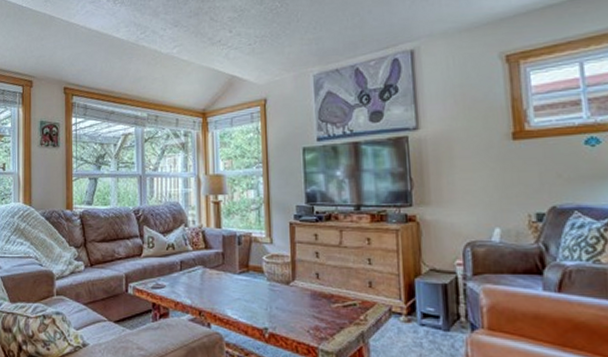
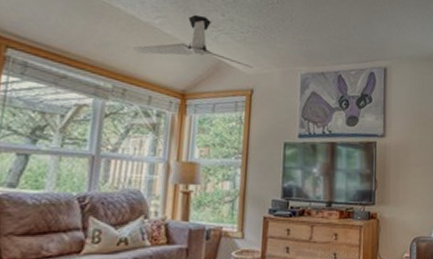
ceiling fan: none [159,36,265,83] -> present [133,14,254,68]

